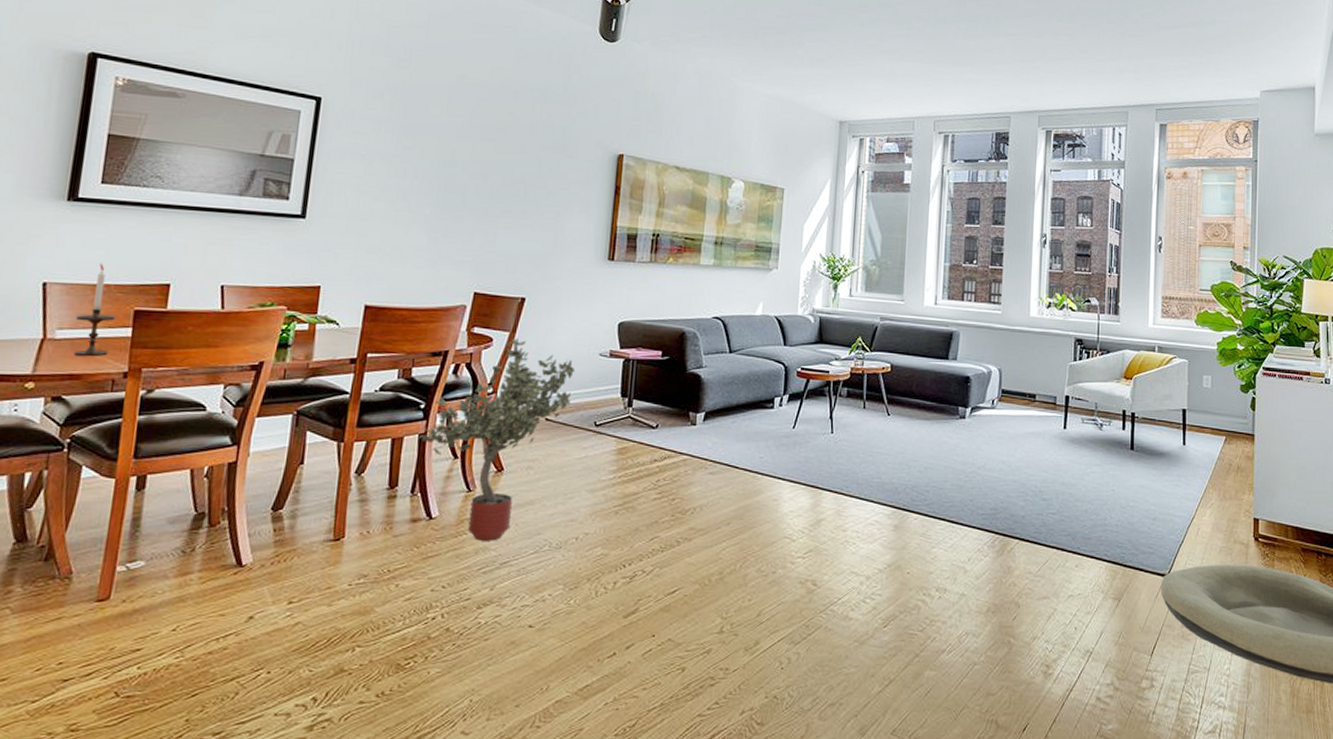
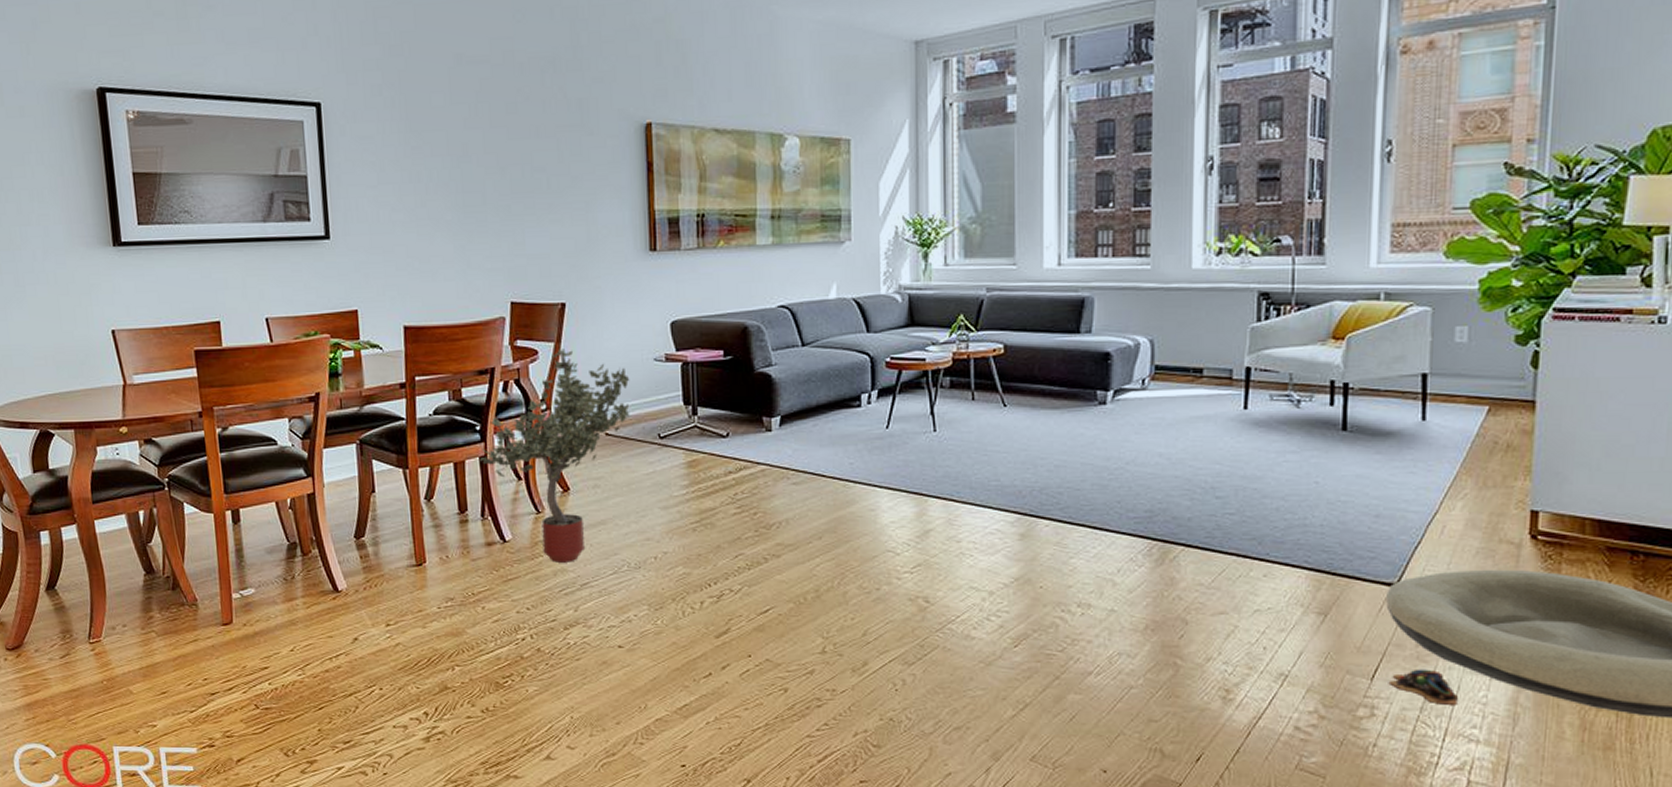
candlestick: present [74,263,116,357] -> none [146,306,181,400]
dog toy: none [1163,646,1210,677] -> present [1388,669,1458,705]

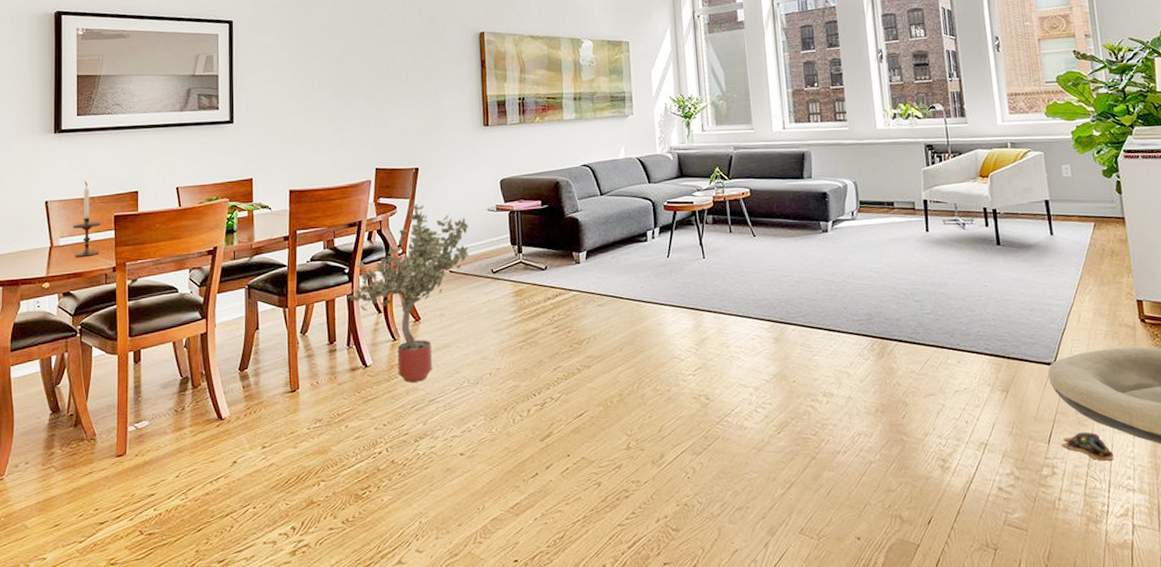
candlestick: none [146,306,181,400] -> present [72,180,102,258]

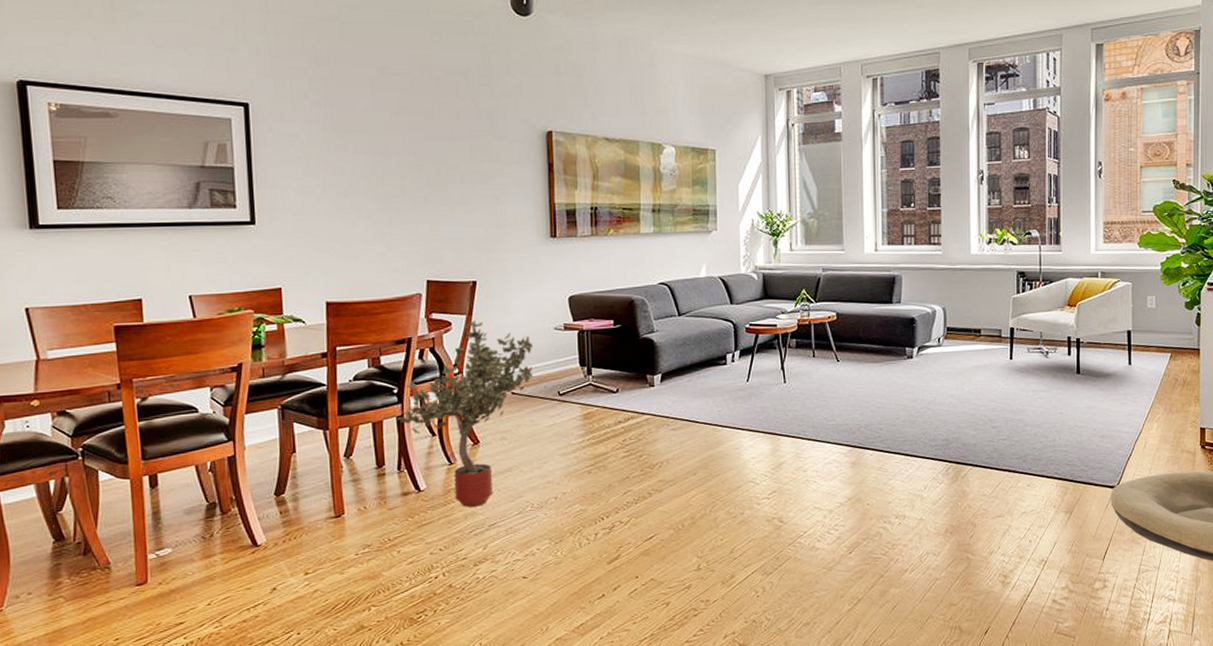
candlestick: present [72,180,102,258] -> none [62,285,99,373]
dog toy: present [1061,431,1114,461] -> none [1114,549,1160,575]

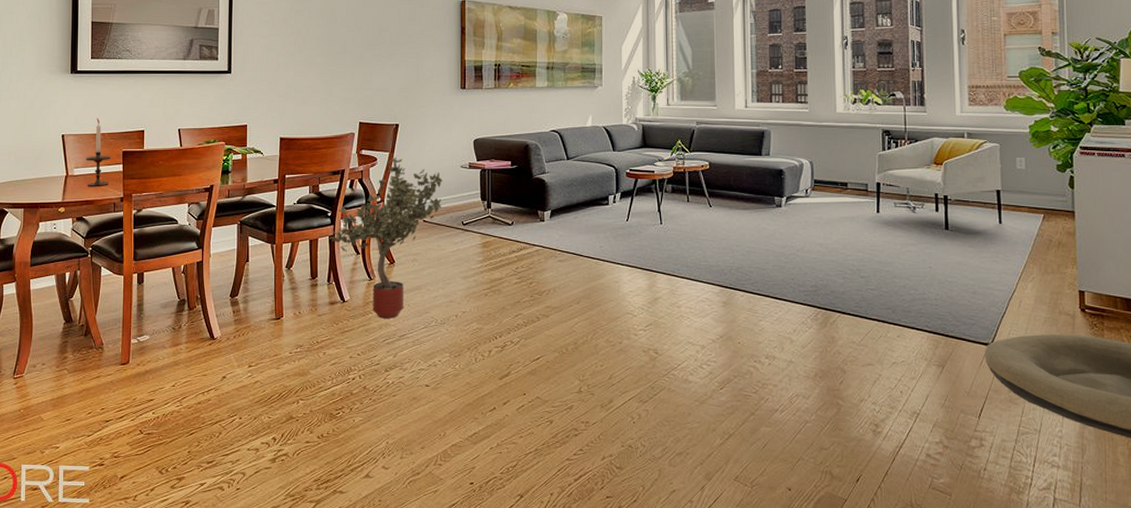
candlestick: none [62,285,99,373] -> present [85,118,111,187]

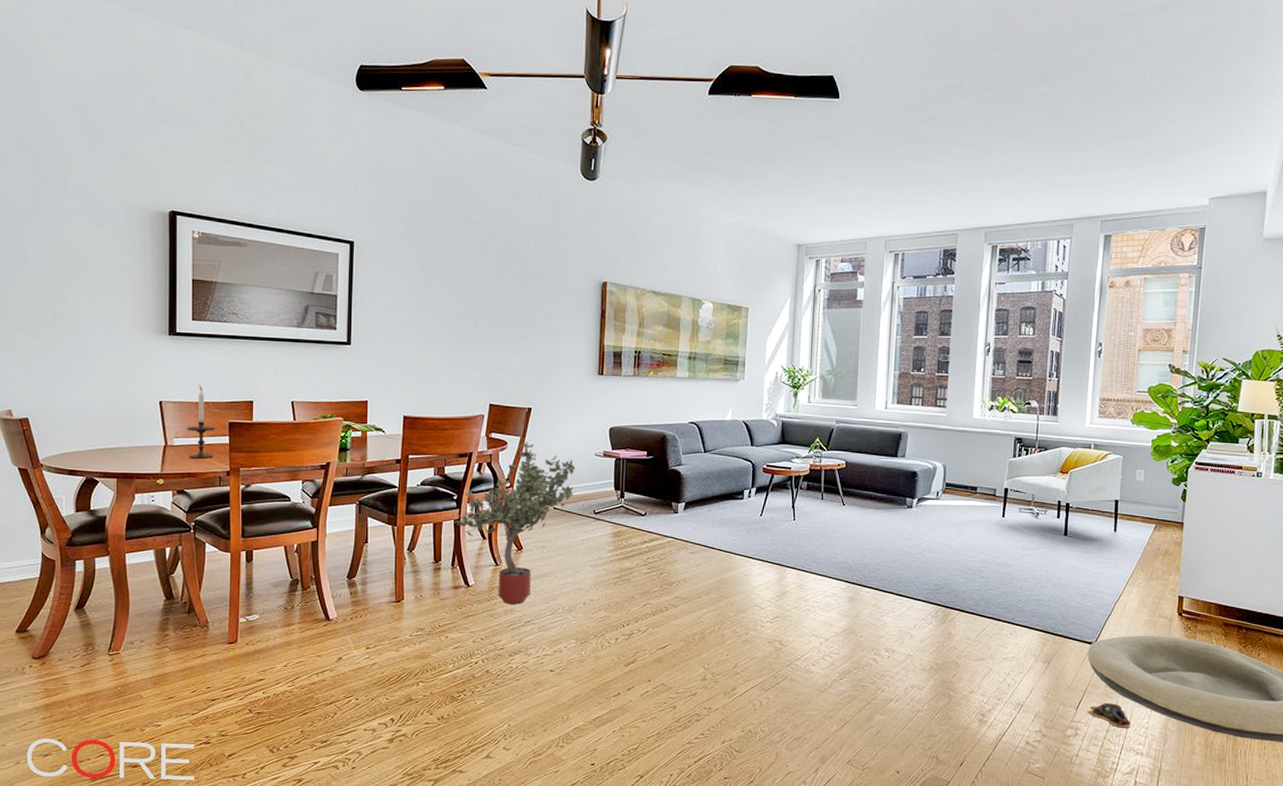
dog toy: none [991,409,1041,438] -> present [1087,702,1130,728]

